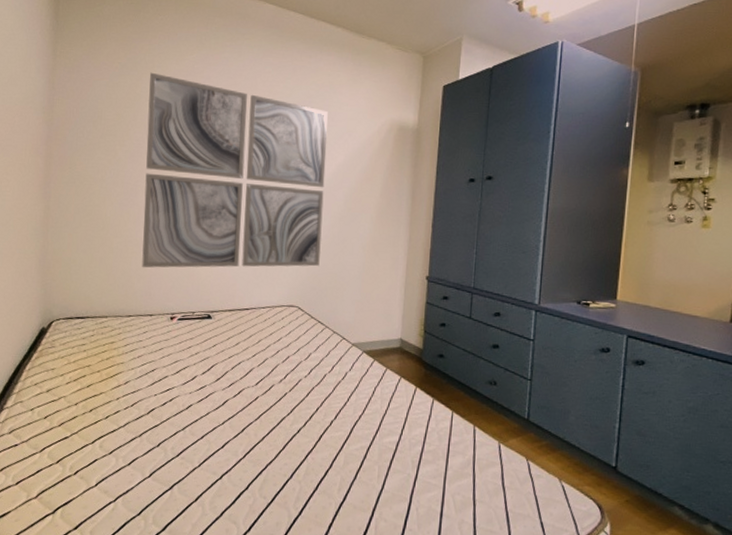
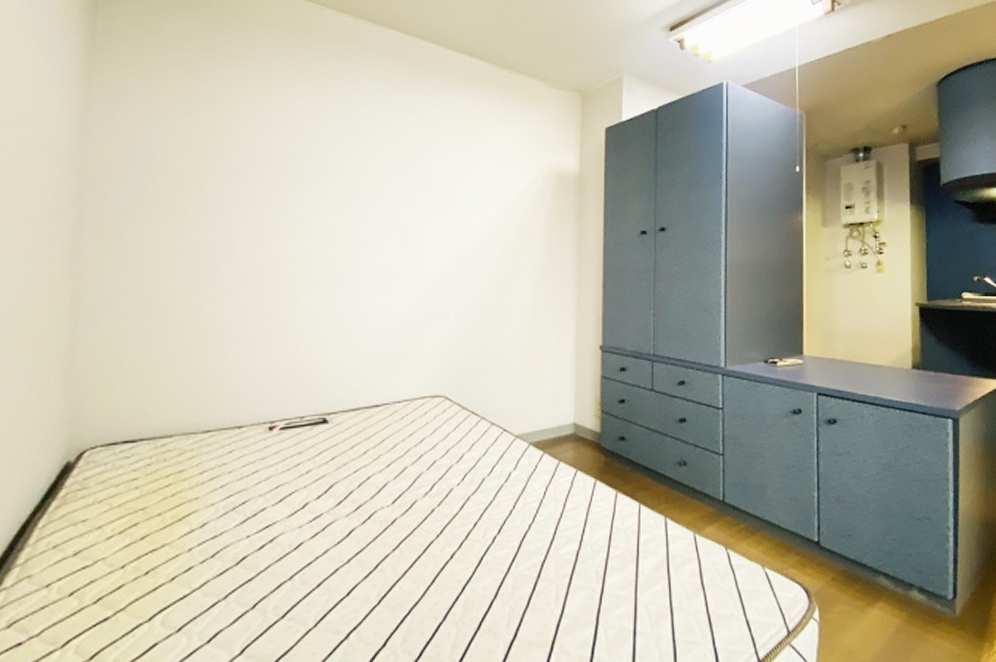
wall art: present [142,72,328,268] -> none [225,109,474,364]

